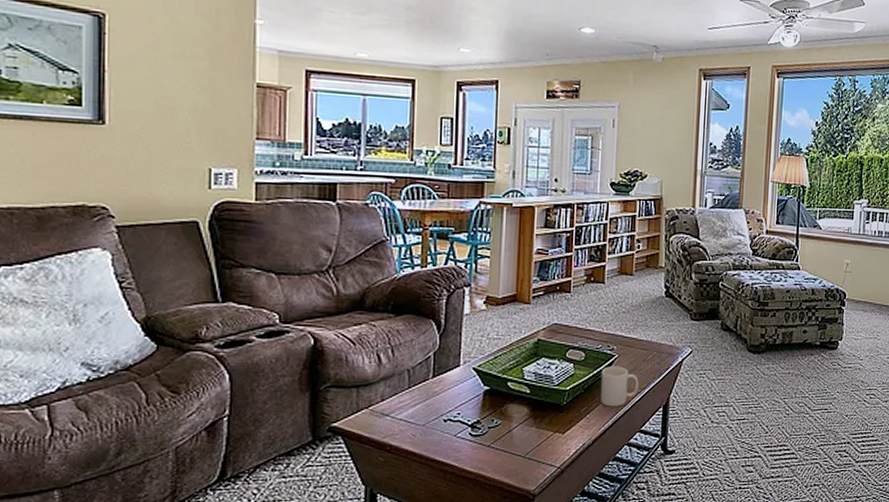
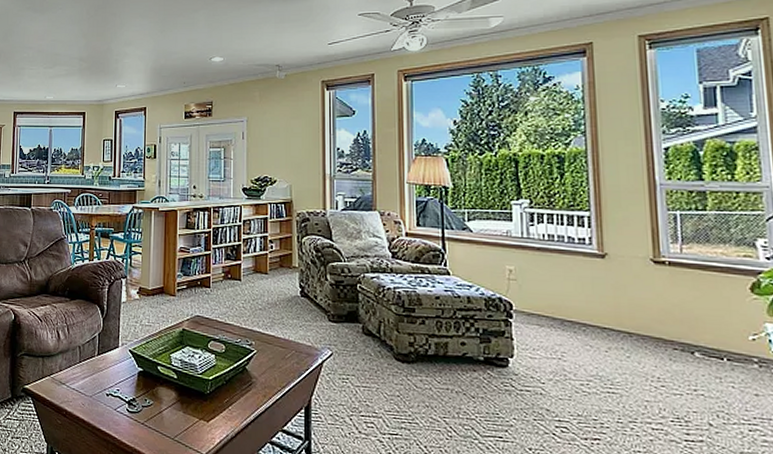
mug: present [599,366,639,407] -> none [241,360,278,403]

